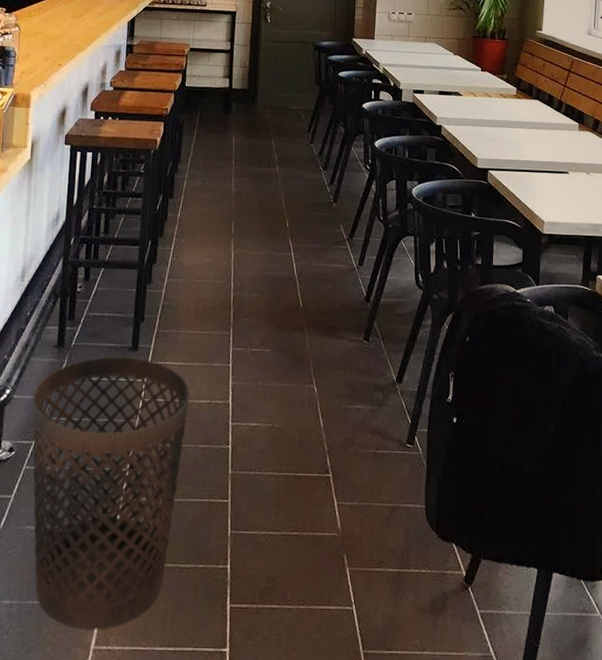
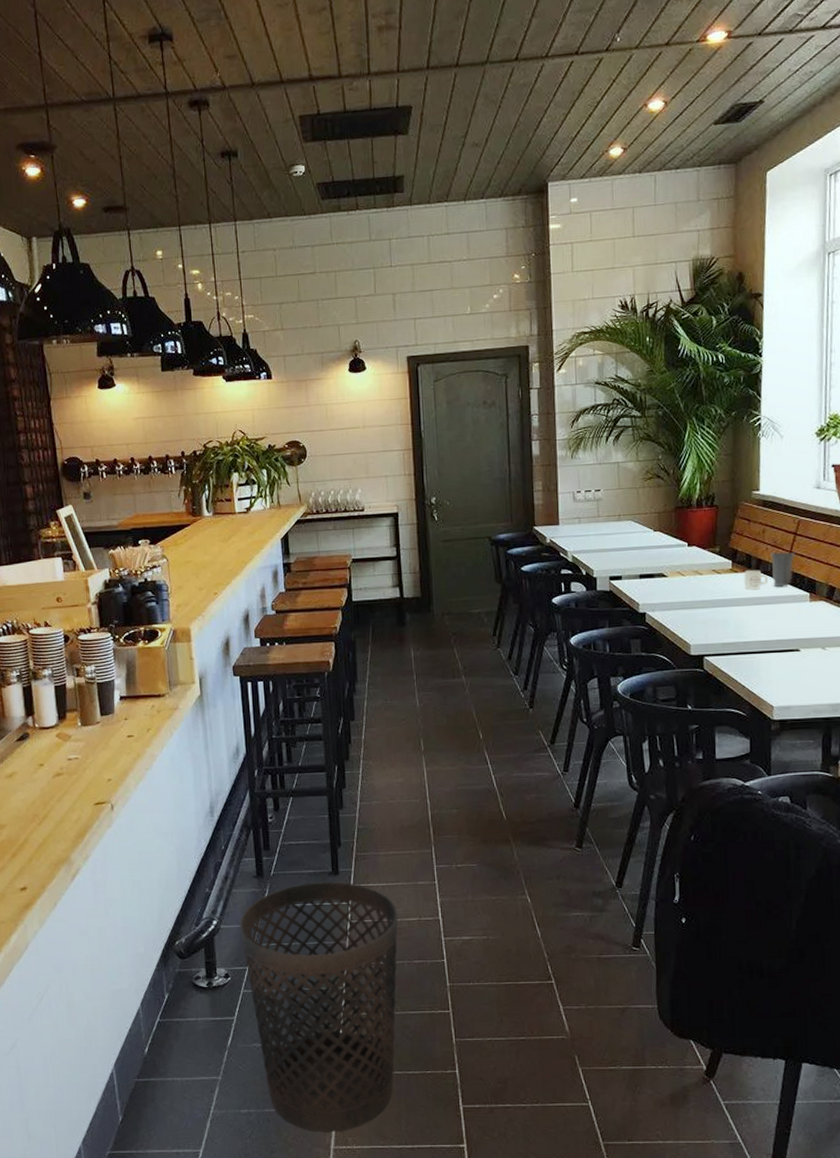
mug: none [525,98,545,116] -> present [744,570,768,591]
cup: none [547,85,569,116] -> present [769,552,796,588]

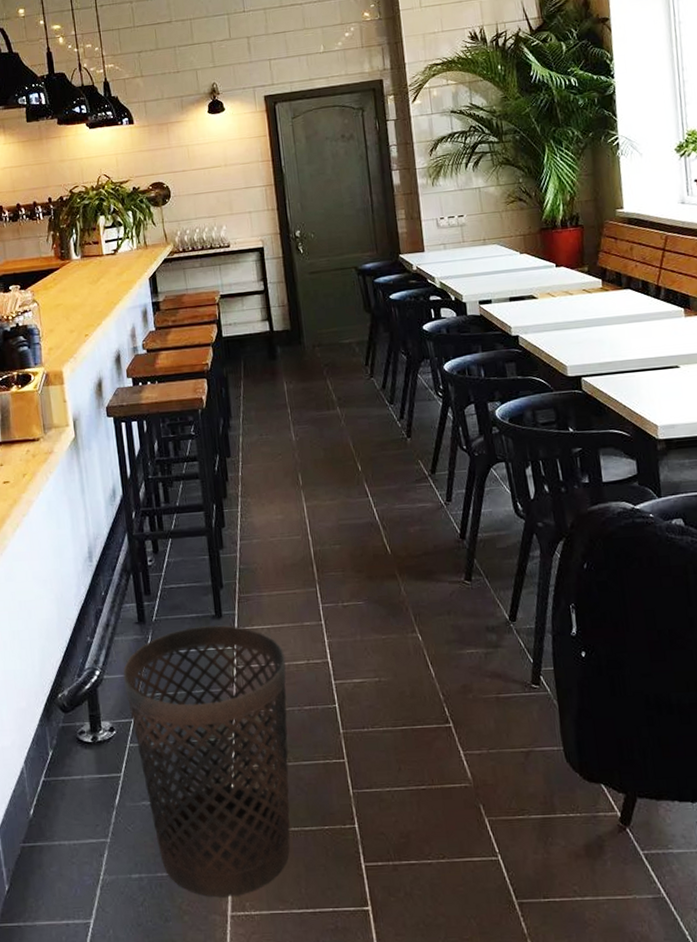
mug: present [744,570,768,591] -> none [615,287,640,309]
cup: present [769,552,796,588] -> none [639,268,666,304]

